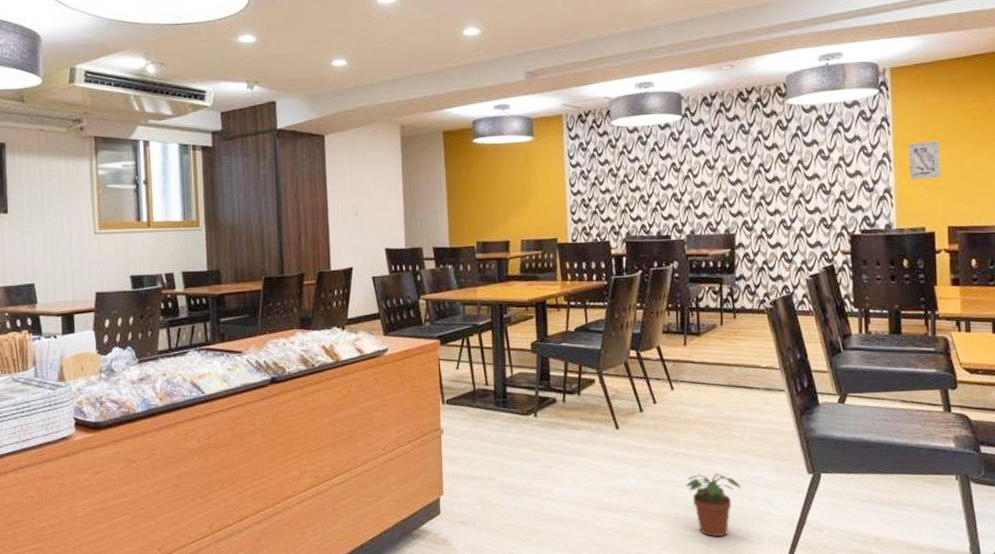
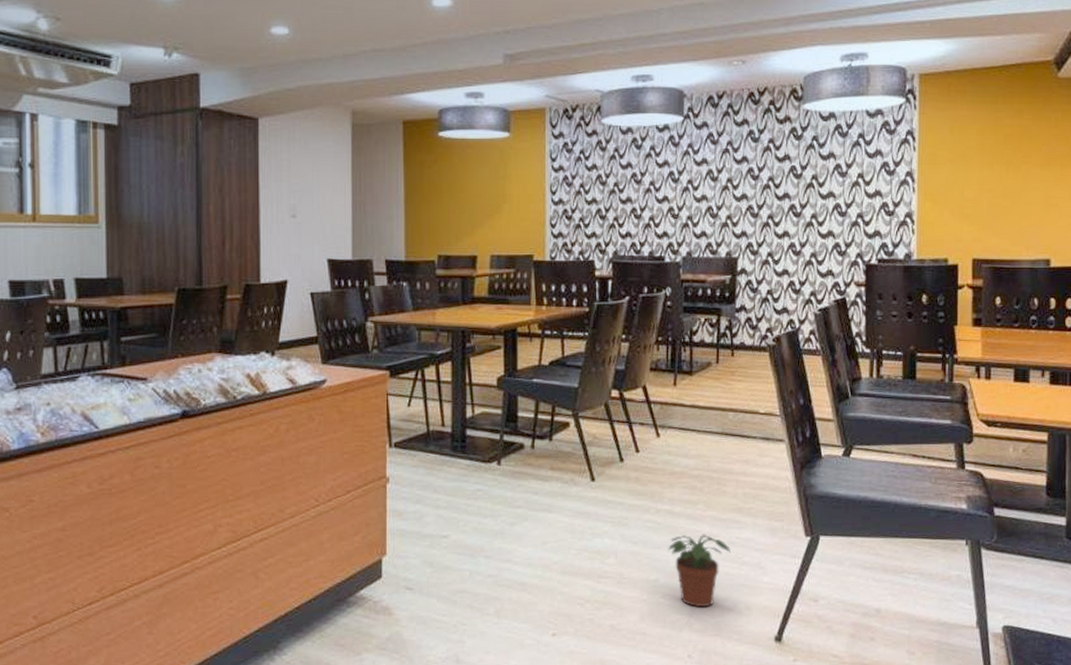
wall art: present [908,141,940,179] -> none [933,160,969,203]

